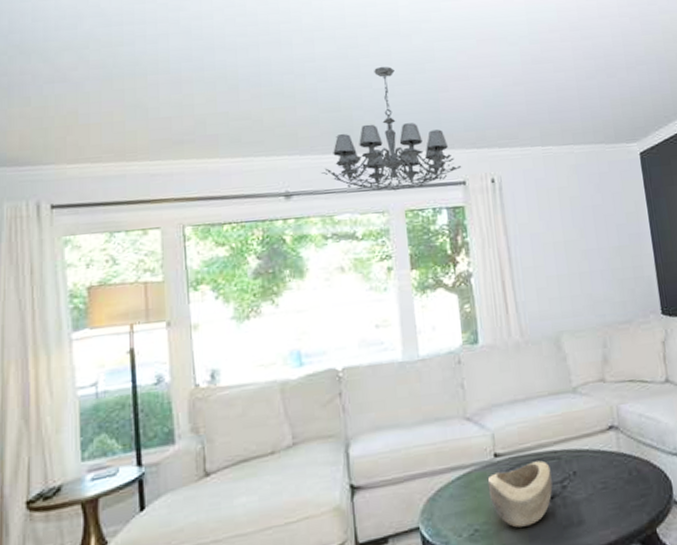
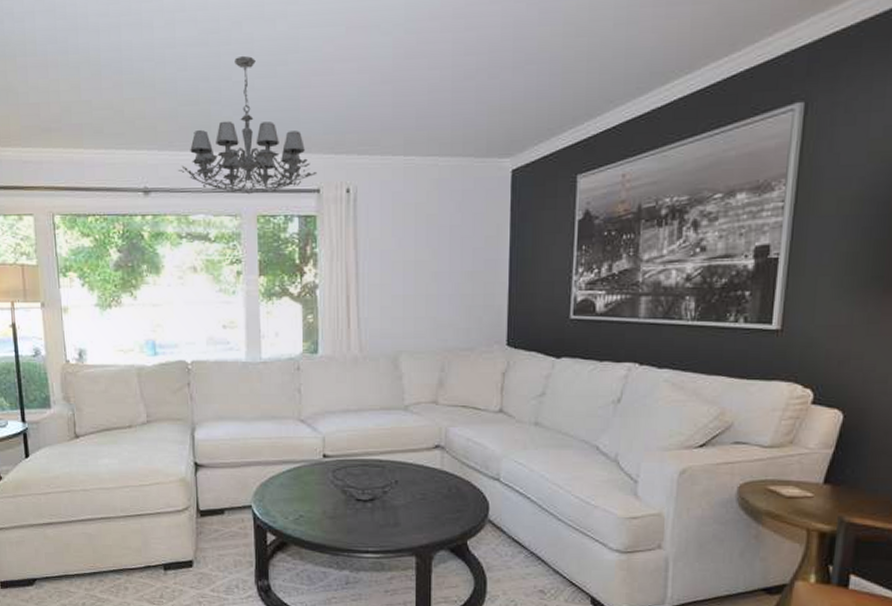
decorative bowl: present [487,460,553,528] -> none [315,466,374,520]

